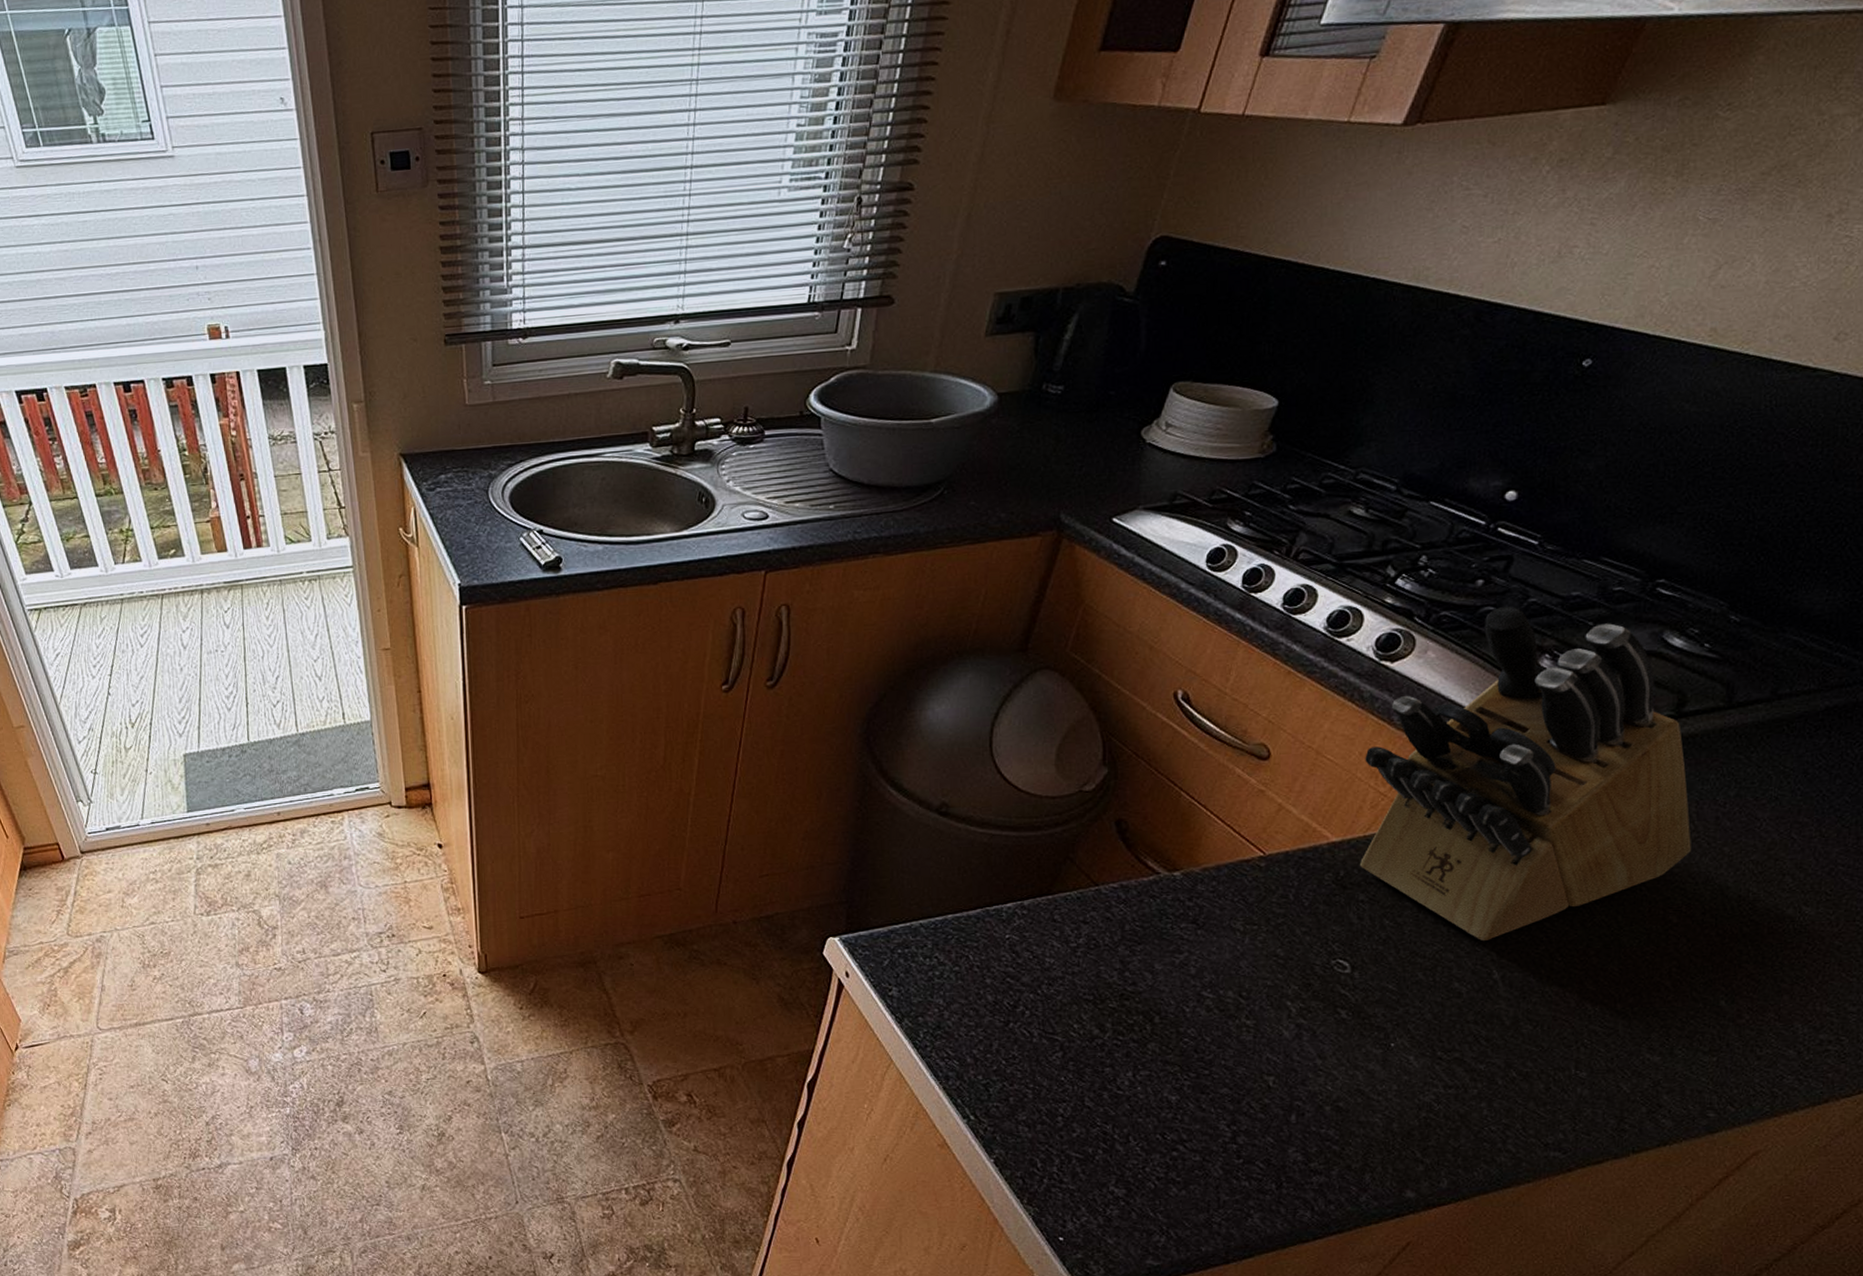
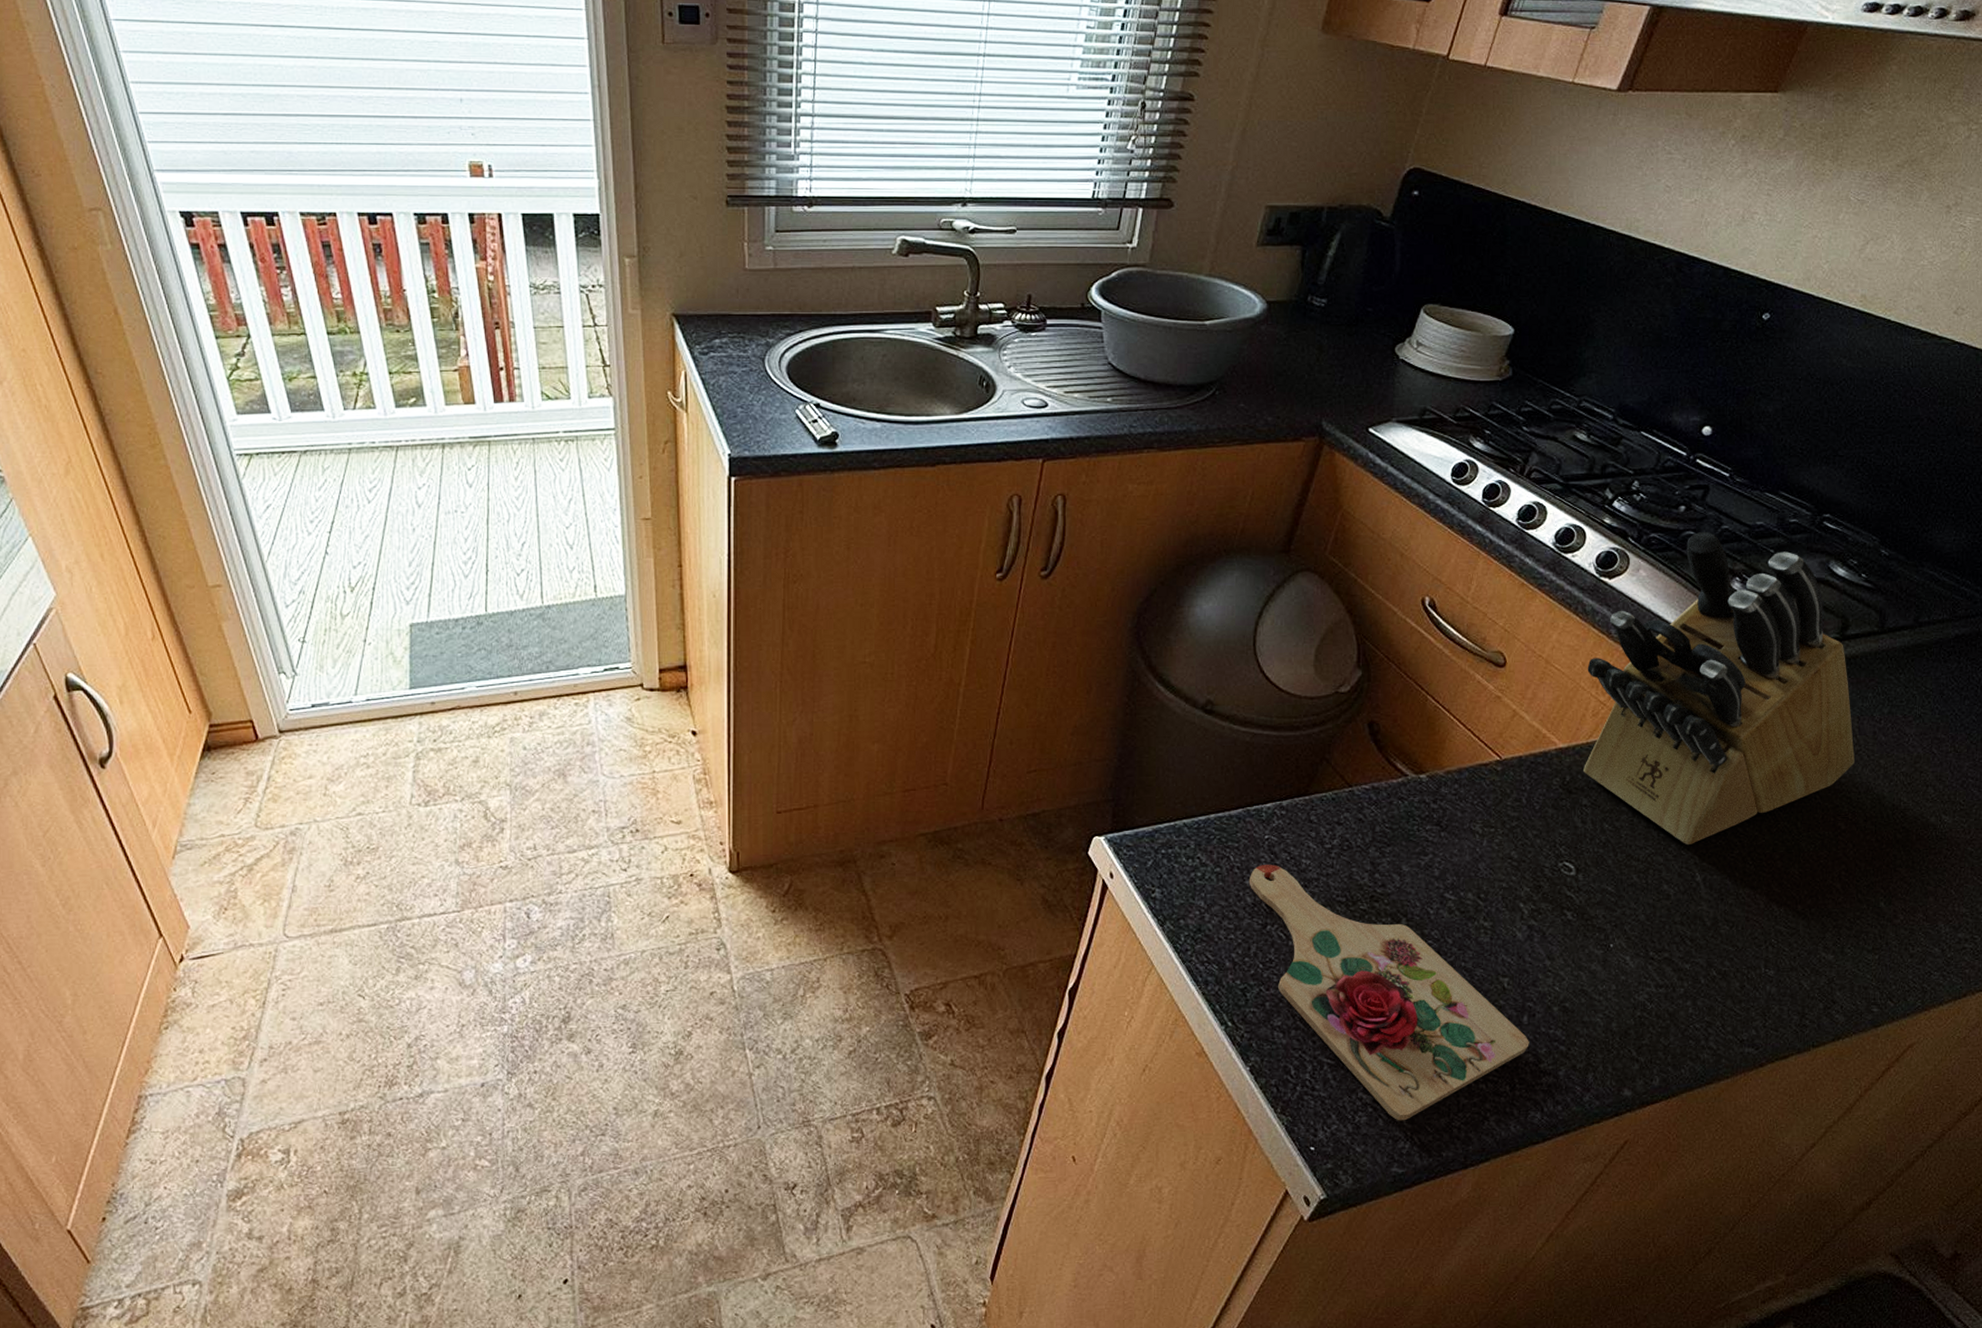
cutting board: none [989,964,1298,1215] -> present [1248,865,1529,1121]

